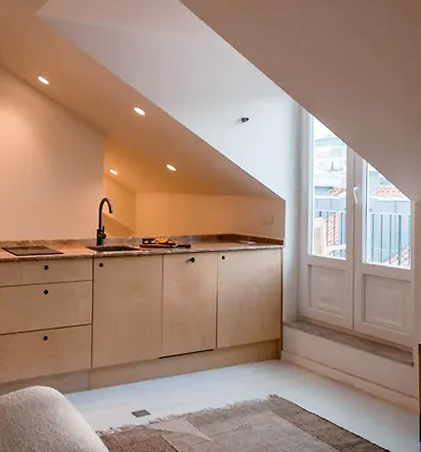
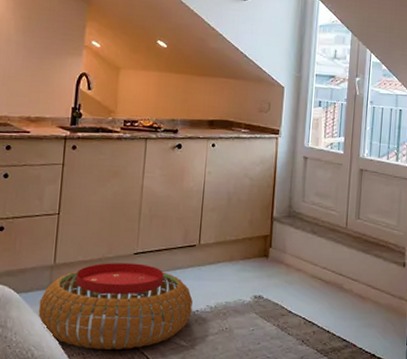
pouf: none [81,366,214,443] -> present [38,263,193,349]

